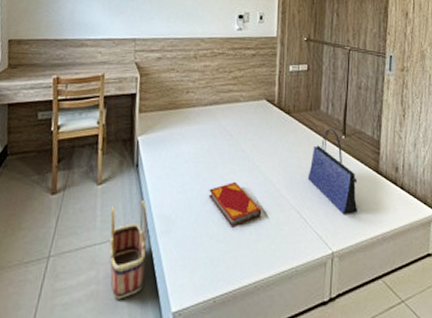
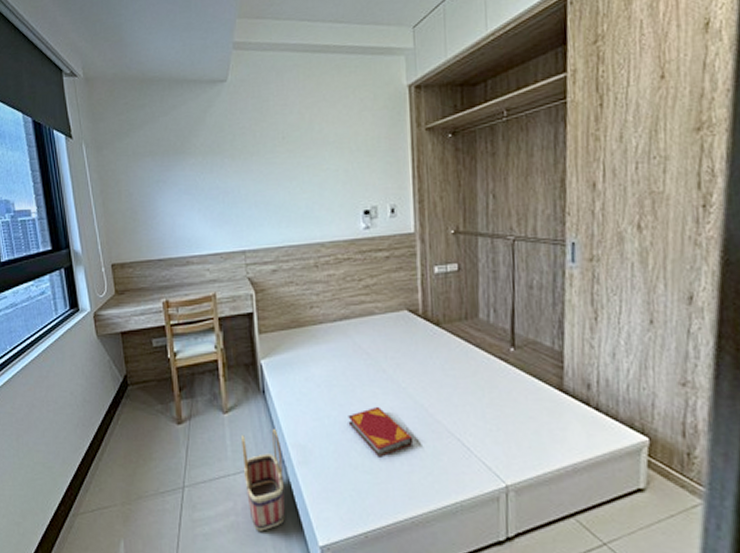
tote bag: present [307,129,357,214] -> none [468,340,536,441]

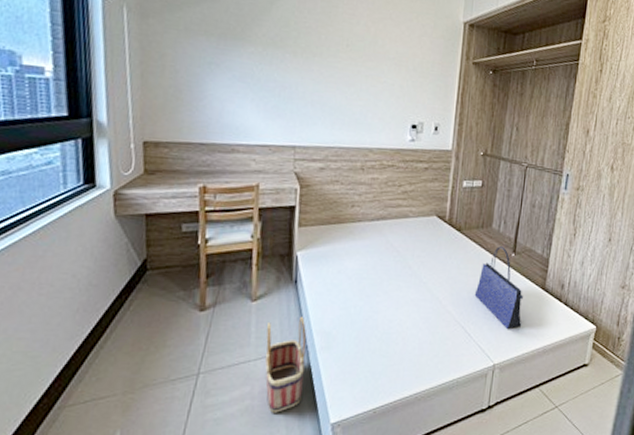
hardback book: present [348,406,414,457] -> none [372,298,427,343]
tote bag: none [468,340,536,441] -> present [474,247,523,329]

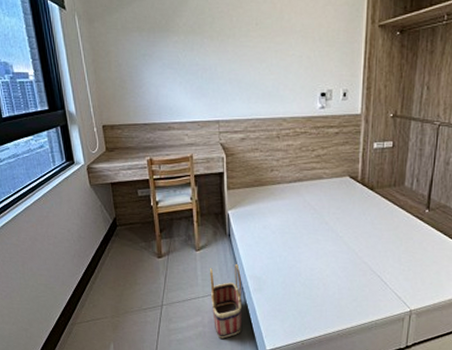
tote bag: present [474,247,523,329] -> none [389,203,438,279]

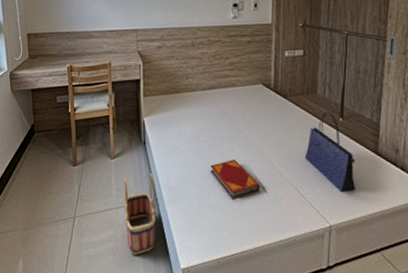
hardback book: none [295,249,345,288] -> present [210,159,261,200]
tote bag: none [389,203,438,279] -> present [305,112,355,192]

